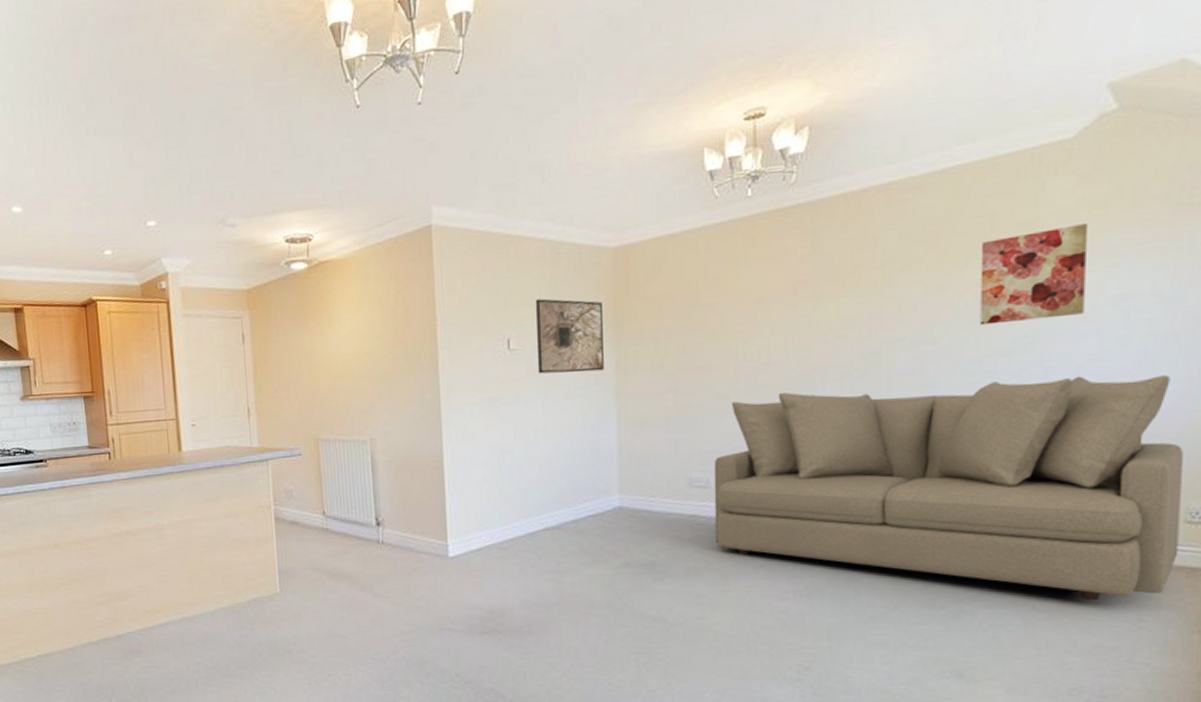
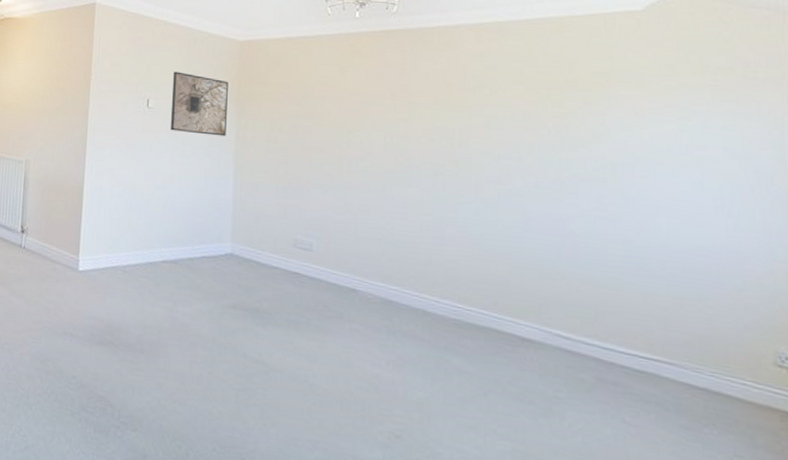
sofa: present [713,375,1183,601] -> none [315,180,771,432]
wall art: present [979,224,1089,326] -> none [561,80,660,157]

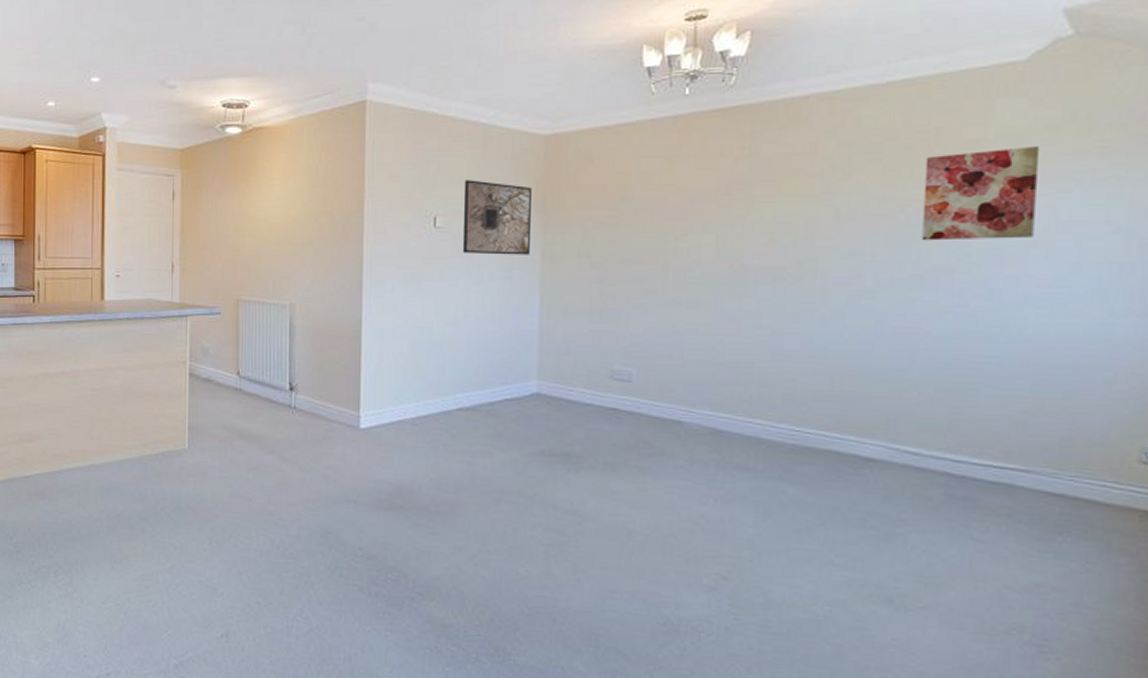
wall art: none [561,80,660,157] -> present [921,147,1040,241]

